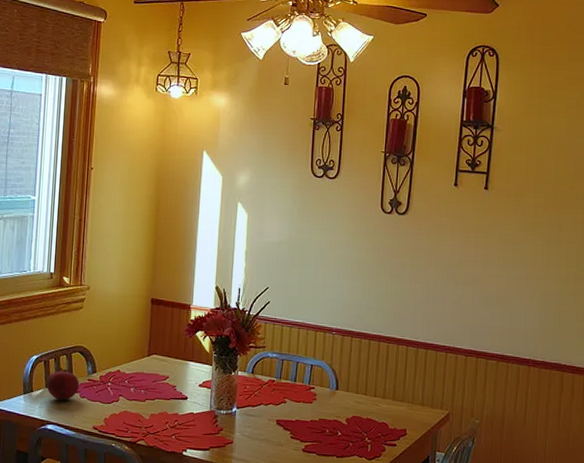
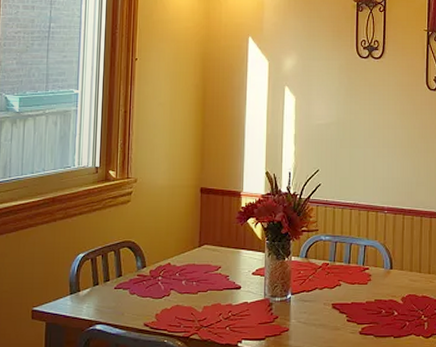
fruit: present [46,367,80,400] -> none [93,264,129,298]

